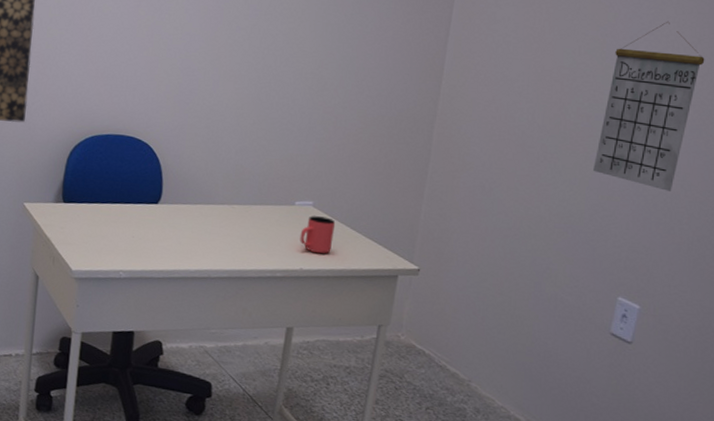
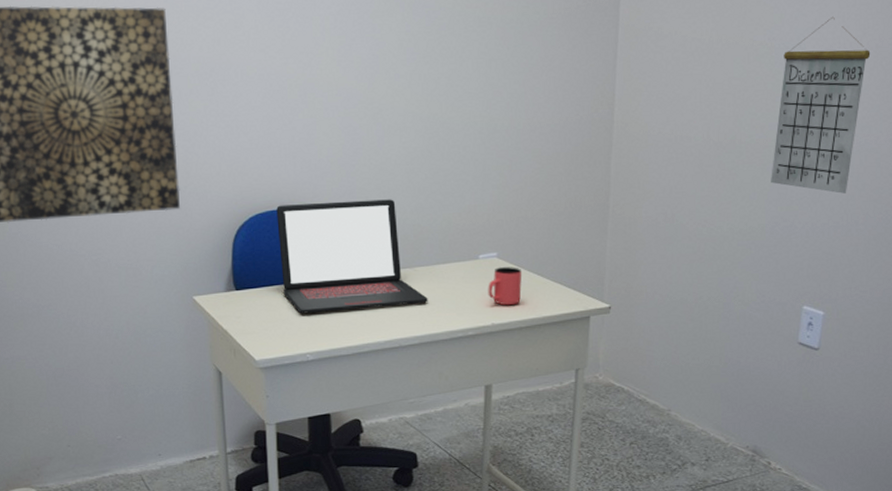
laptop: none [107,131,242,240] -> present [276,199,428,314]

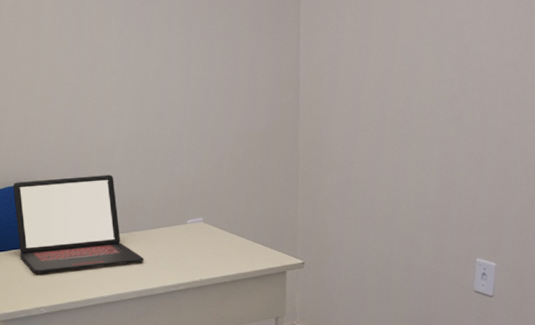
cup: present [488,267,523,306] -> none [195,230,225,263]
calendar: present [771,16,871,194] -> none [440,9,522,160]

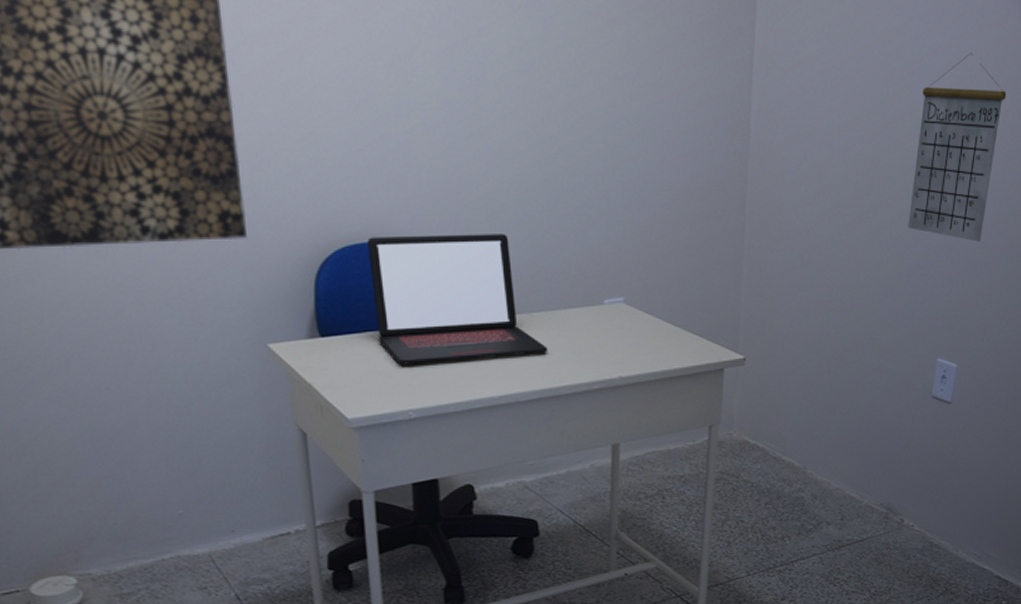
calendar: none [440,9,522,160] -> present [908,52,1007,242]

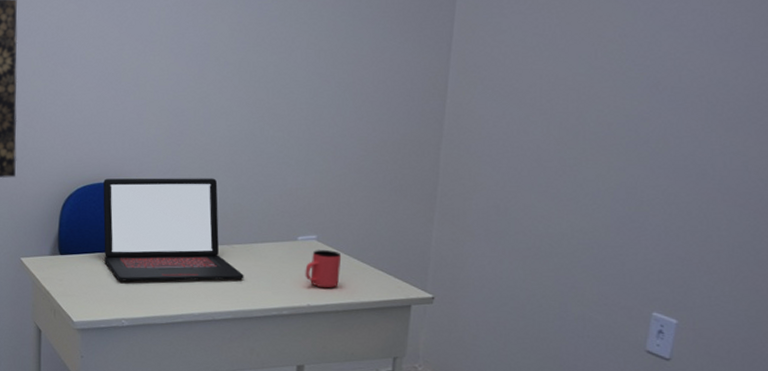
cup: none [614,313,652,357] -> present [305,250,342,289]
calendar: present [908,52,1007,242] -> none [618,14,738,197]

